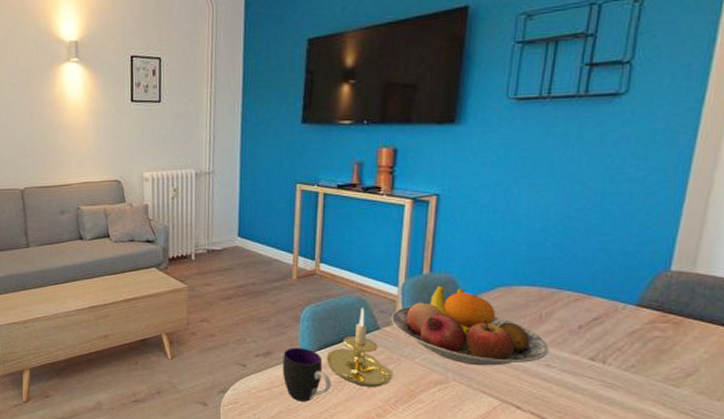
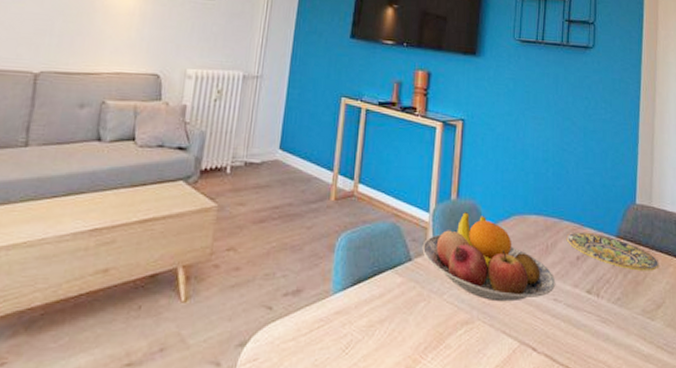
cup: present [282,347,331,402] -> none [311,283,362,354]
candle holder: present [326,307,393,387] -> none [358,235,424,331]
plate: none [566,301,697,340] -> present [566,231,660,271]

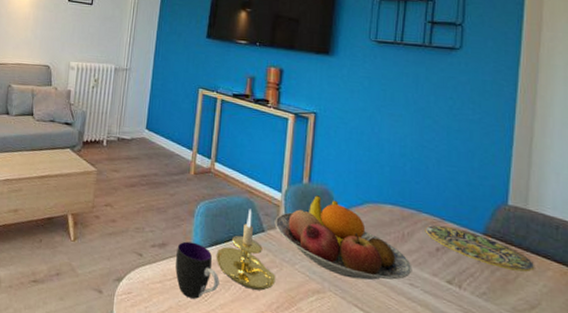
cup: none [311,283,362,354] -> present [175,241,220,299]
candle holder: none [358,235,424,331] -> present [215,209,276,291]

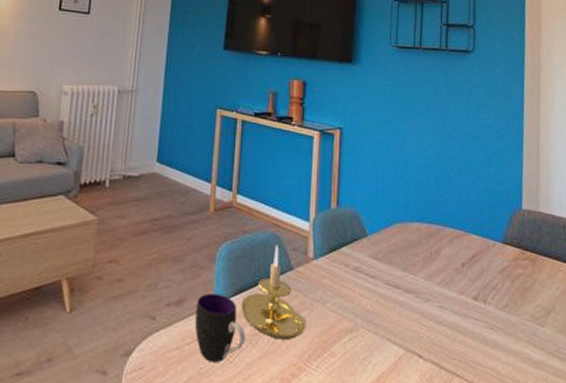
fruit bowl: present [274,195,412,280] -> none [303,221,441,310]
plate: present [425,224,535,272] -> none [450,238,549,277]

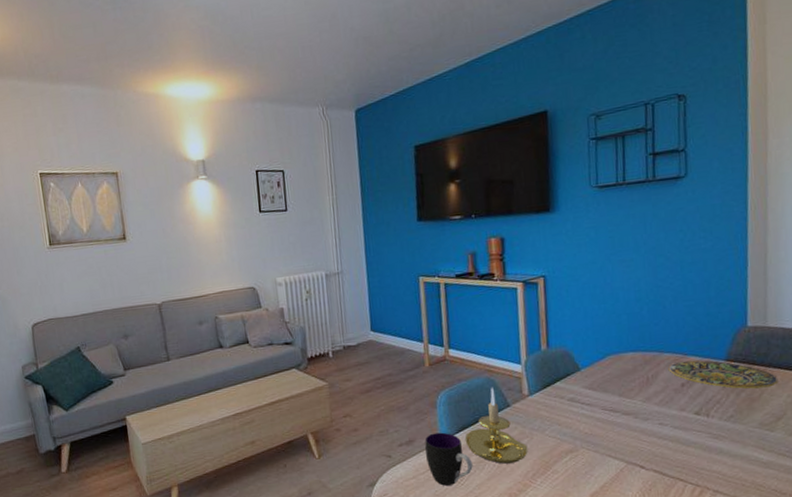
plate: none [450,238,549,277] -> present [668,360,779,389]

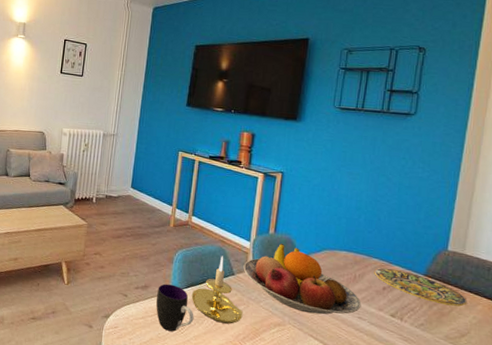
fruit bowl: none [518,359,660,432] -> present [243,244,362,315]

